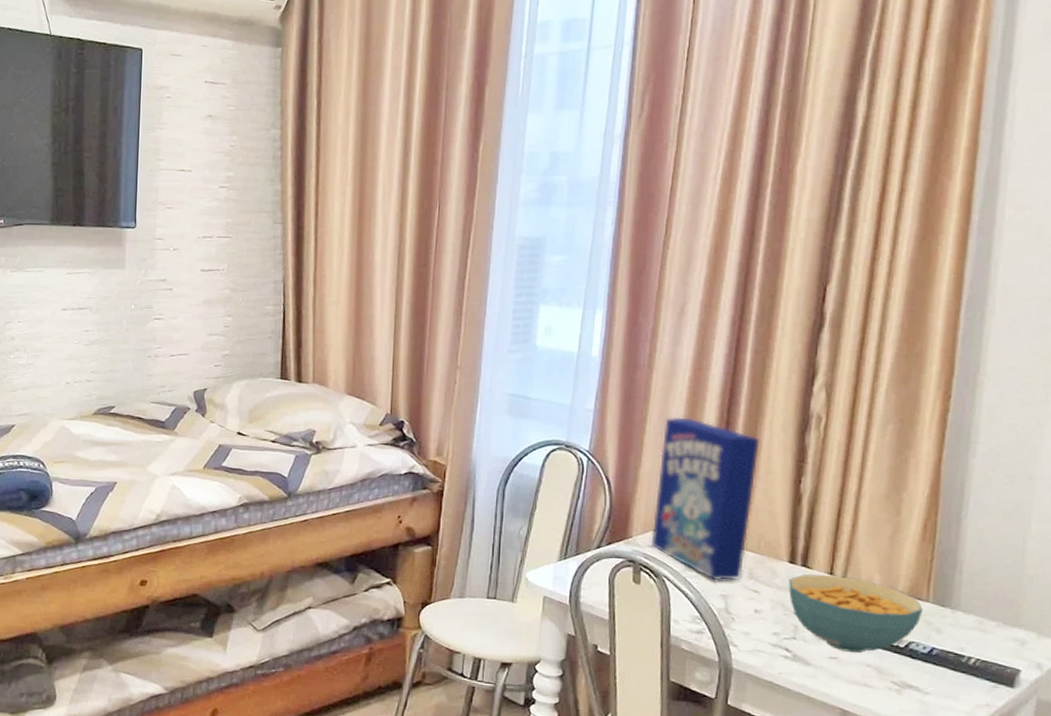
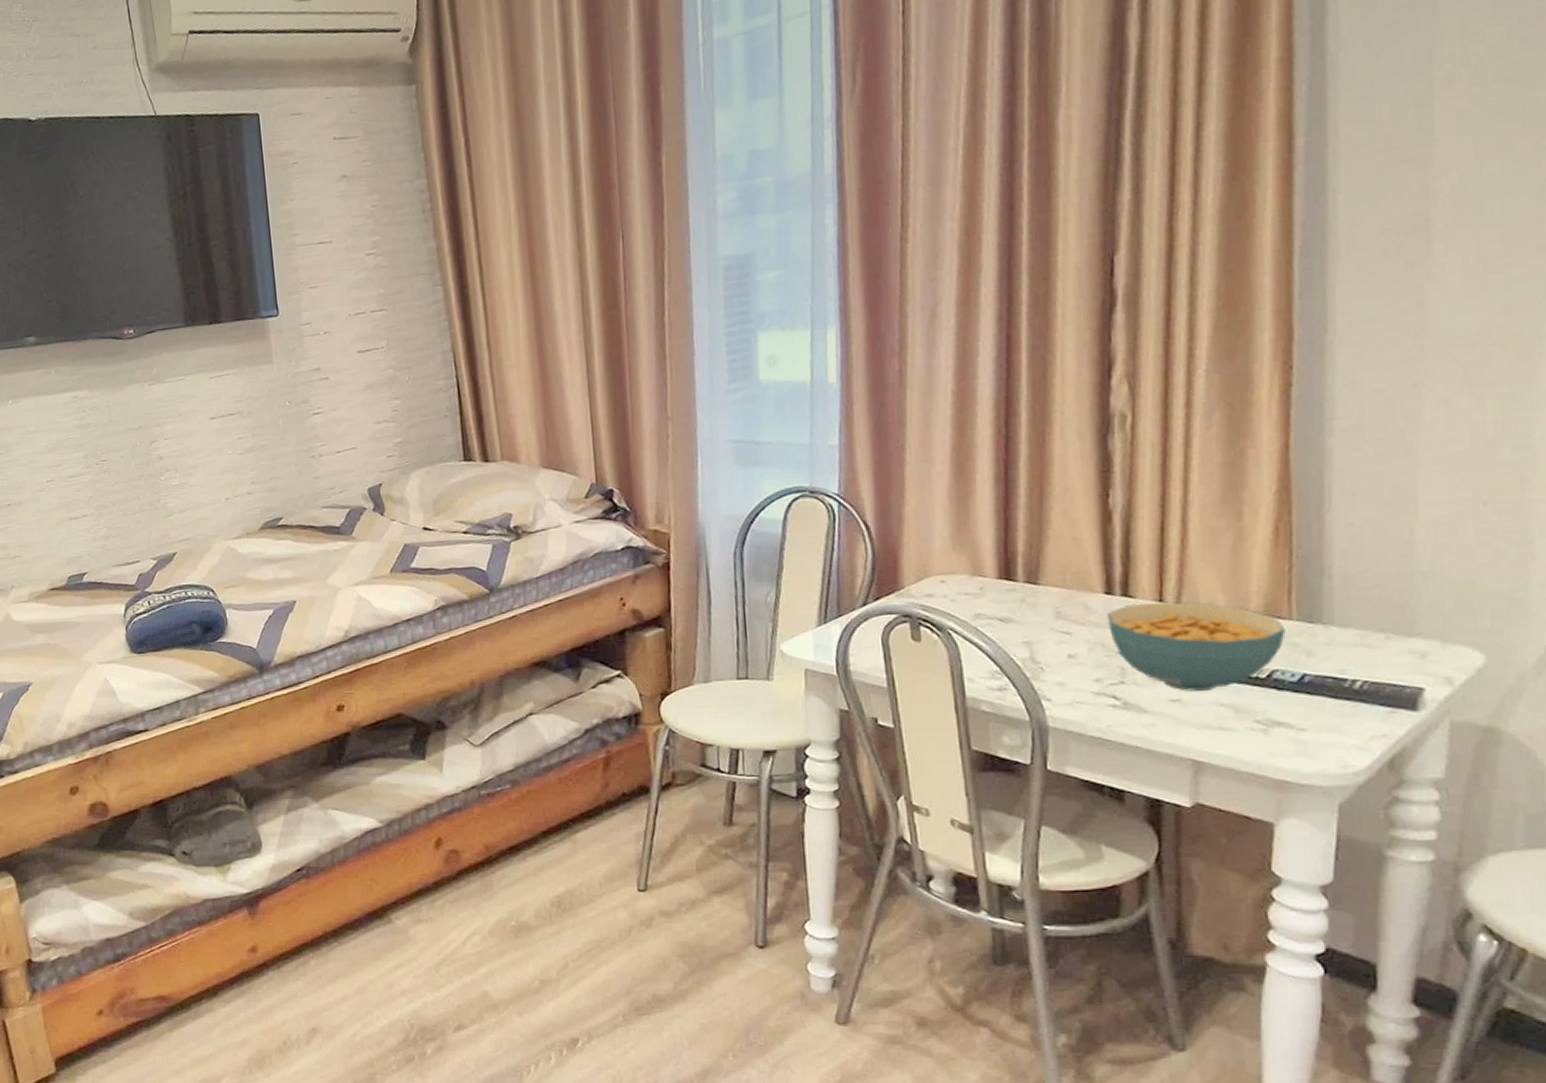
cereal box: present [651,416,760,581] -> none [927,437,1052,627]

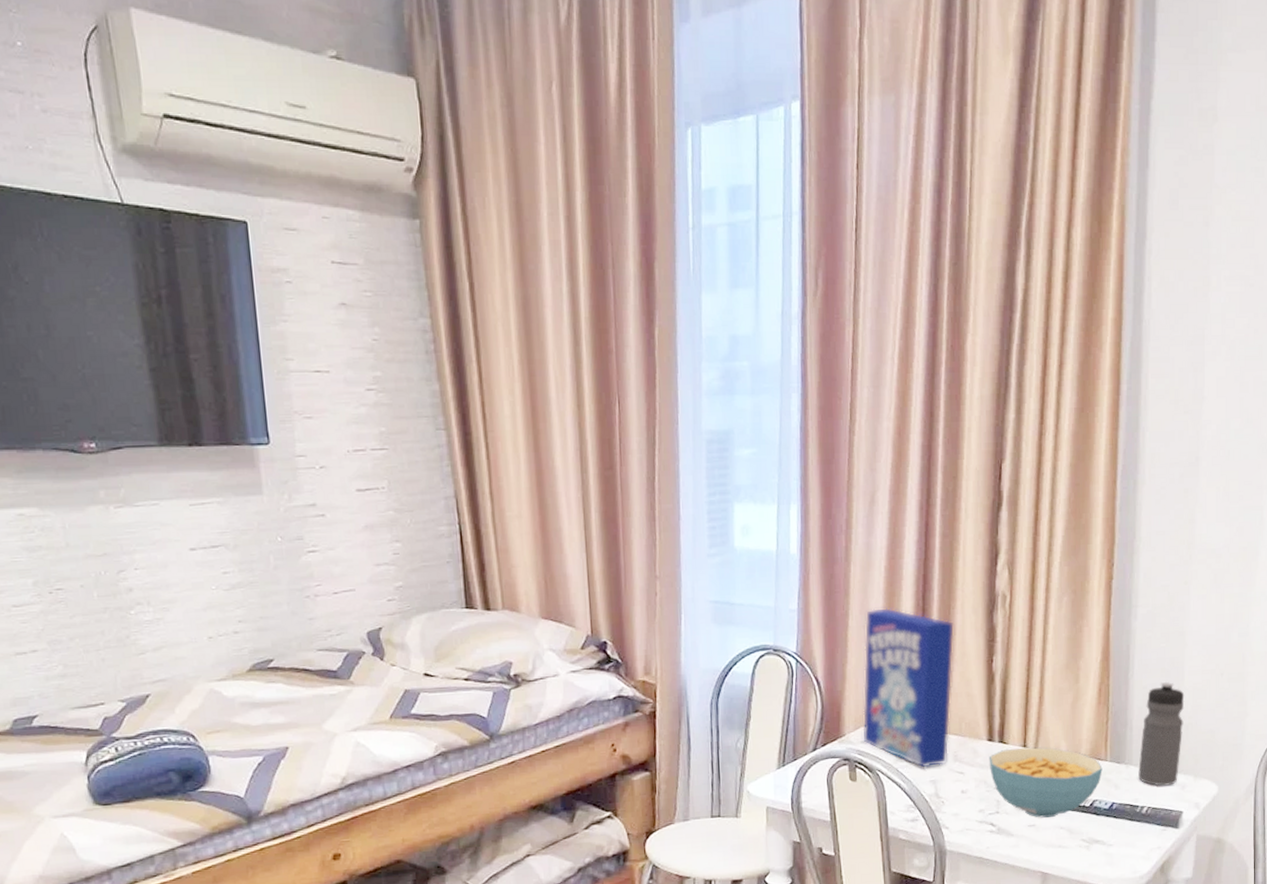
cereal box: none [927,437,1052,627] -> present [862,608,954,768]
water bottle: none [1344,515,1421,654] -> present [1138,681,1185,787]

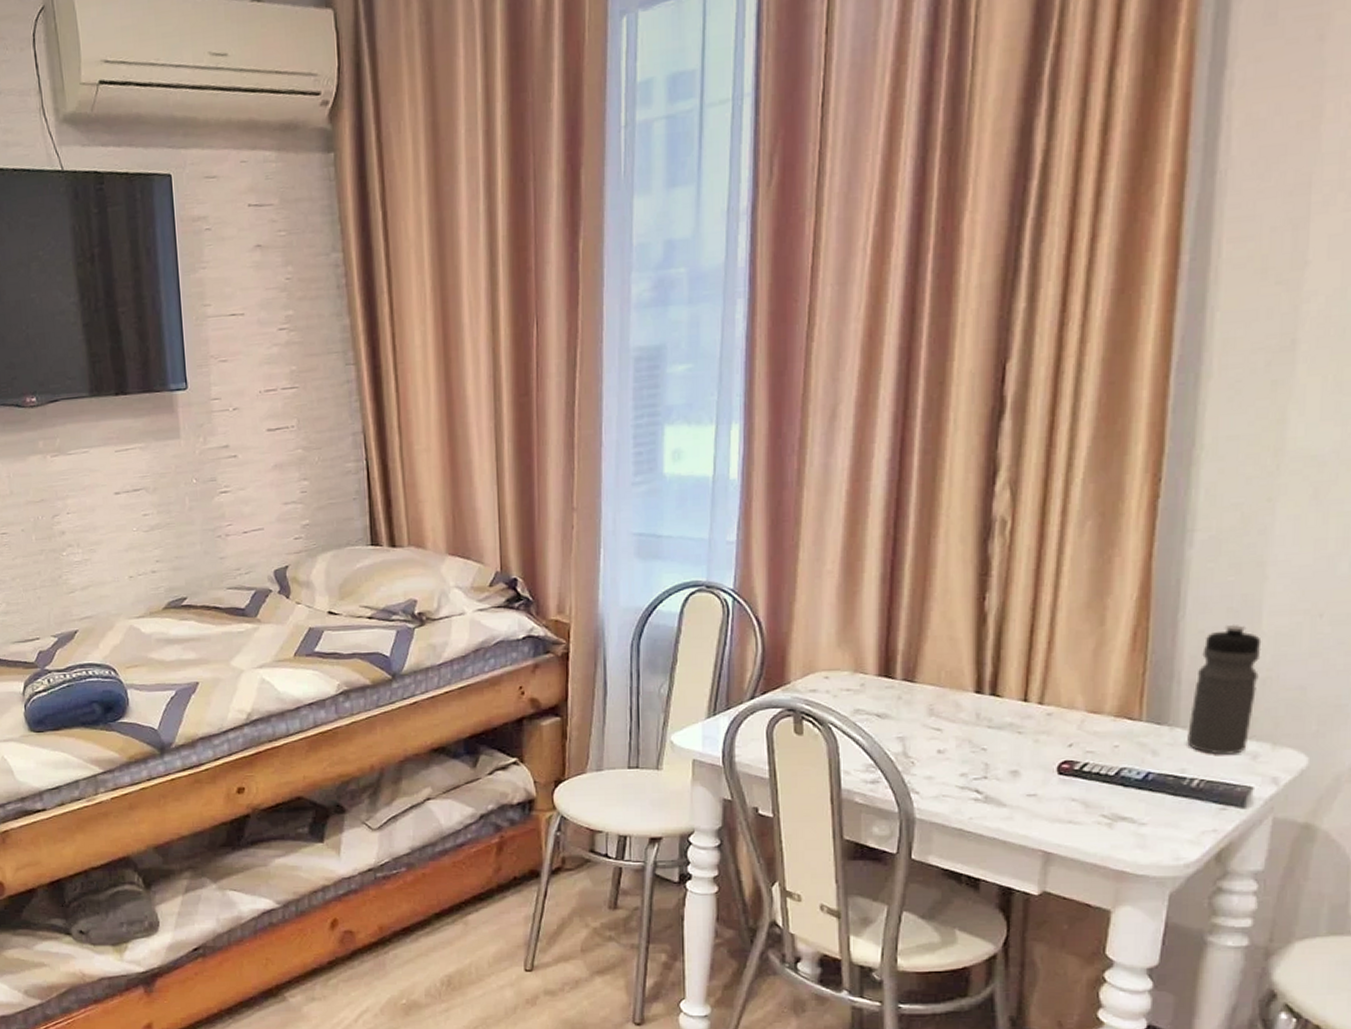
cereal box: present [862,608,954,768] -> none [812,537,934,723]
cereal bowl: present [990,747,1103,818] -> none [977,701,1135,787]

